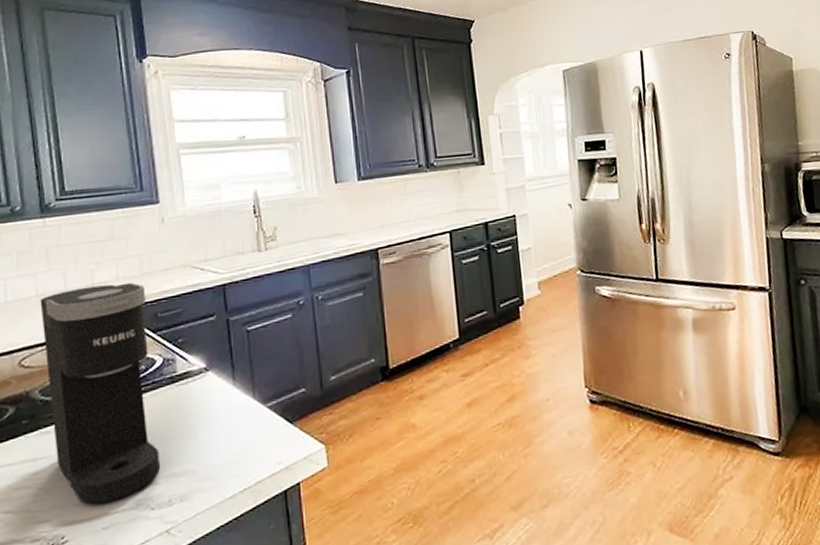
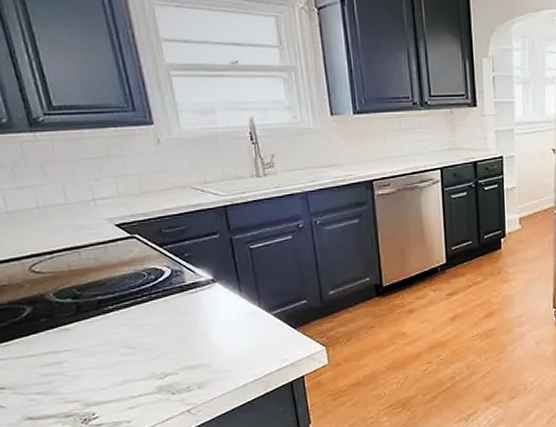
coffee maker: present [40,282,161,505] -> none [42,199,178,389]

